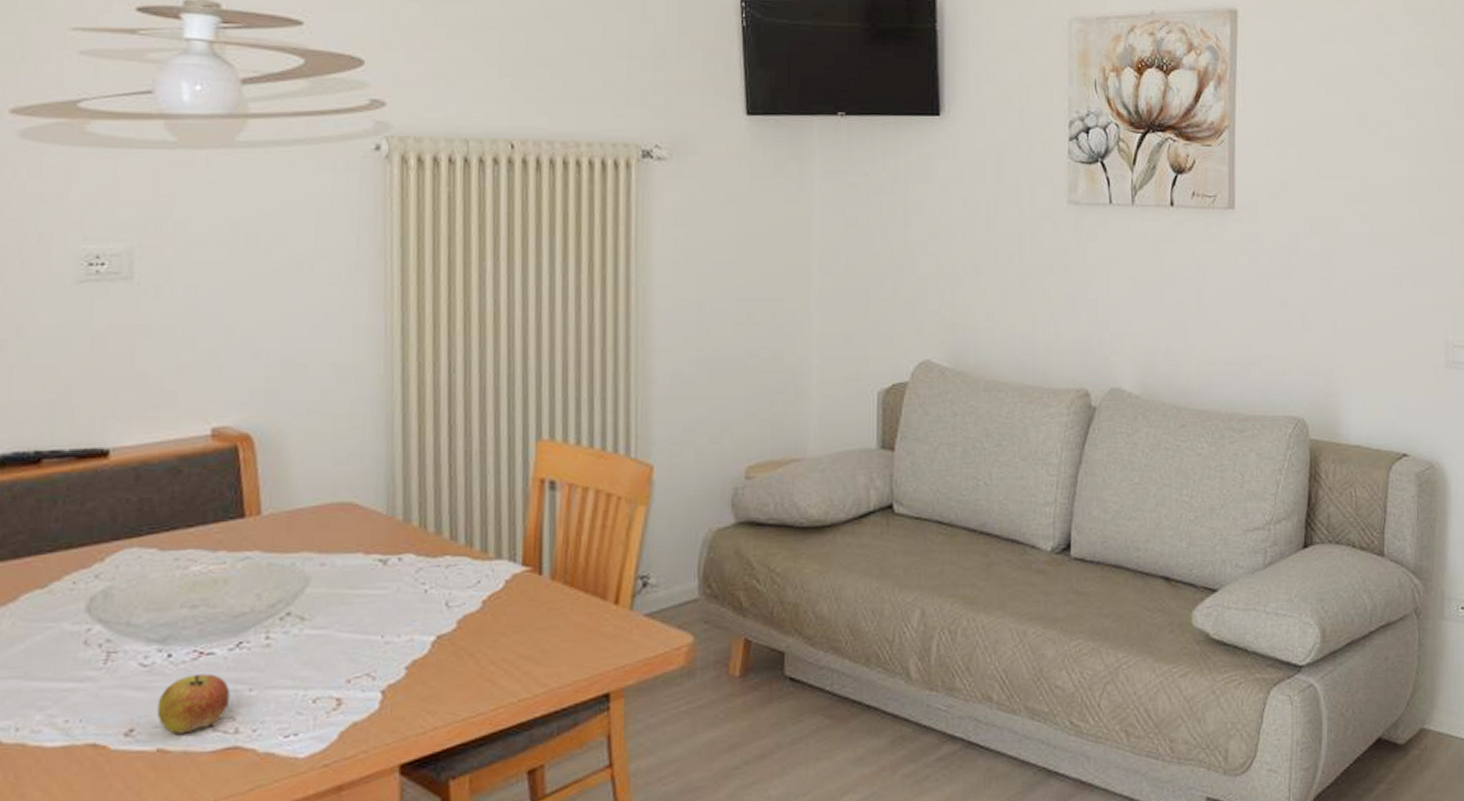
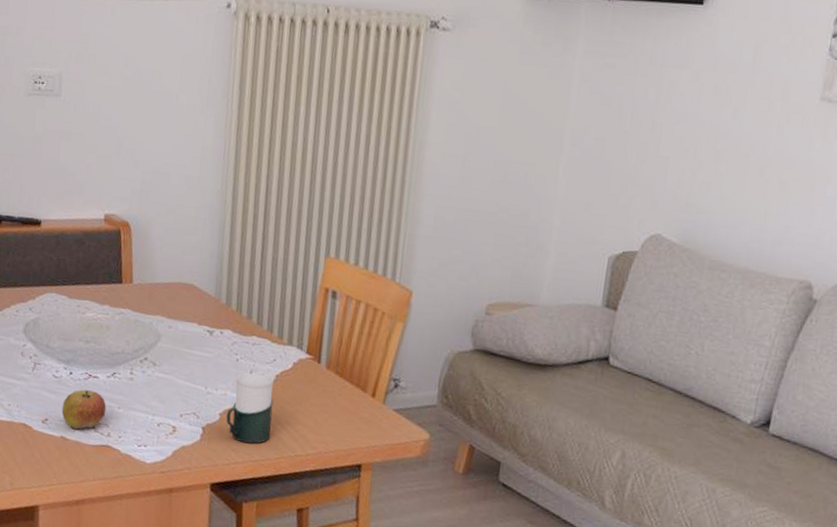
cup: none [415,603,482,699] -> present [226,372,274,444]

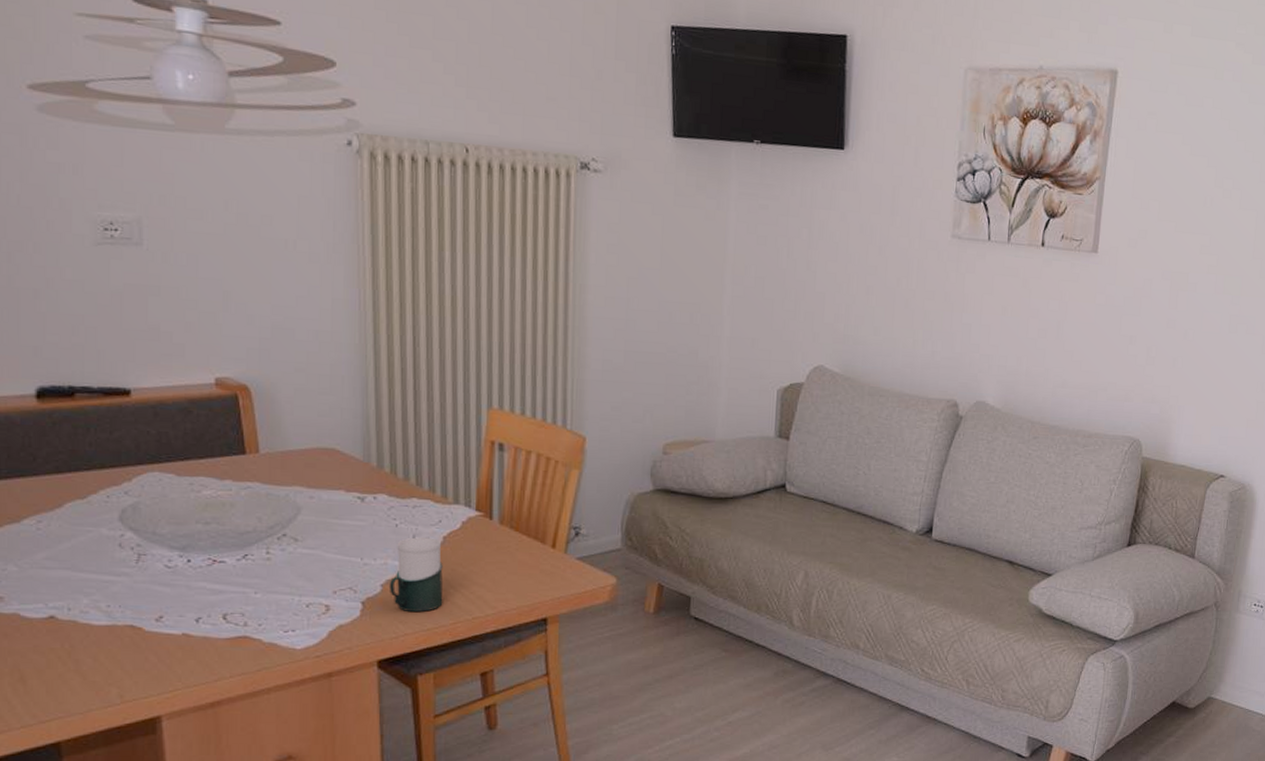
apple: present [61,389,107,430] -> none [181,577,240,623]

